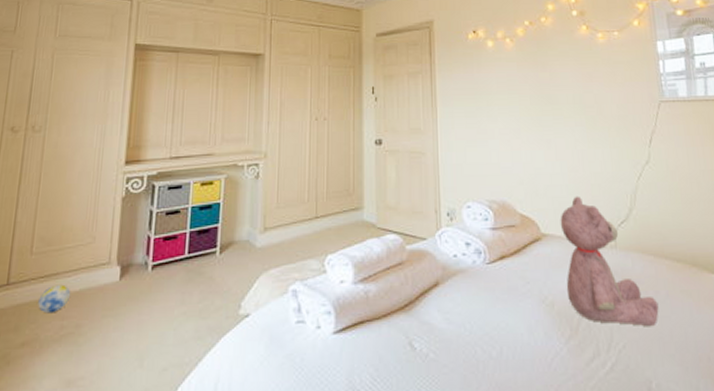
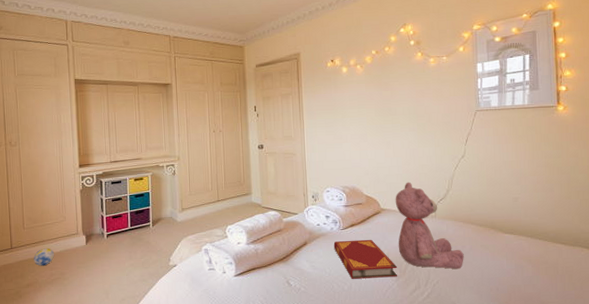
hardback book: none [476,279,568,340] -> present [333,239,398,279]

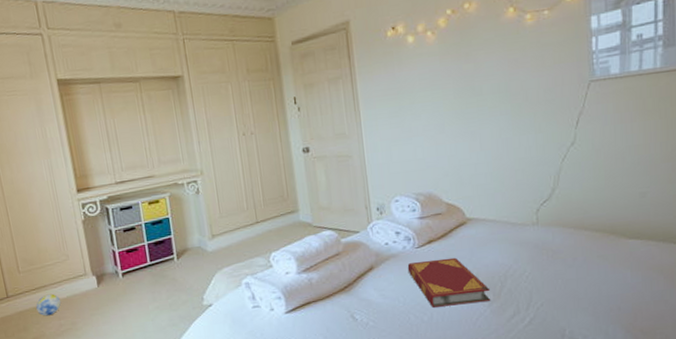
teddy bear: present [395,182,464,270] -> none [484,181,576,288]

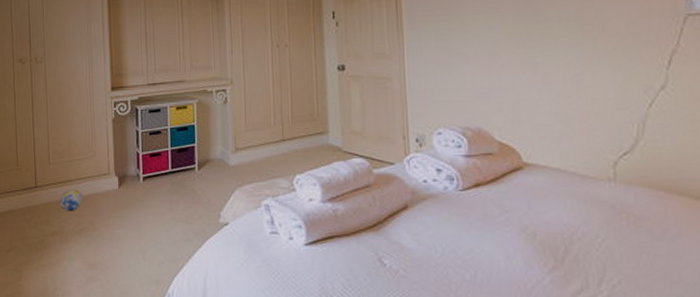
hardback book: present [407,257,491,308] -> none [448,206,552,268]

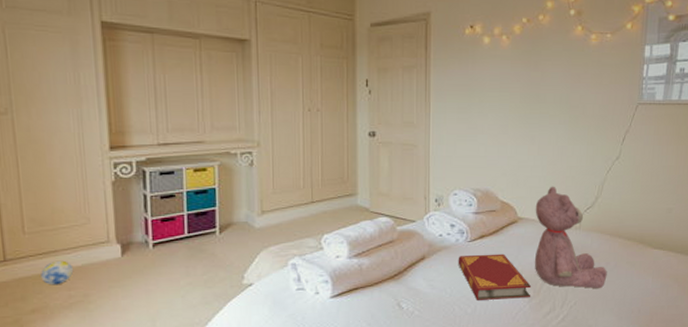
hardback book: none [448,206,552,268] -> present [458,253,532,300]
teddy bear: none [546,124,667,266] -> present [534,186,607,289]

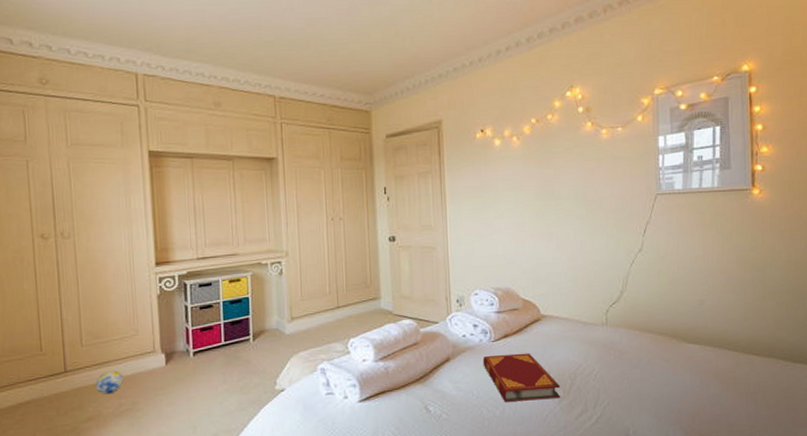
teddy bear: present [534,186,607,289] -> none [558,281,640,388]

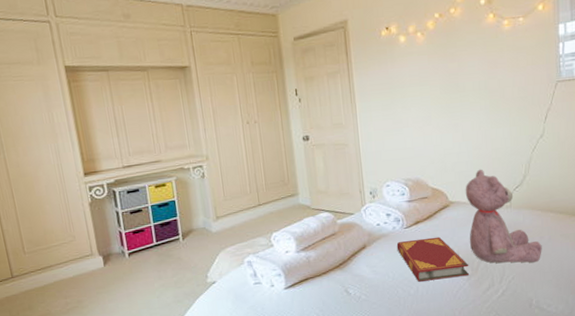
decorative ball: present [95,370,124,394] -> none [41,273,68,295]
teddy bear: none [558,281,640,388] -> present [465,169,542,263]

